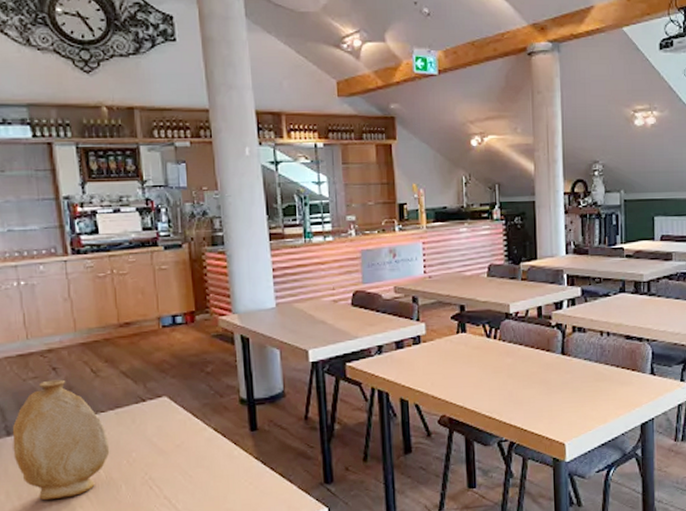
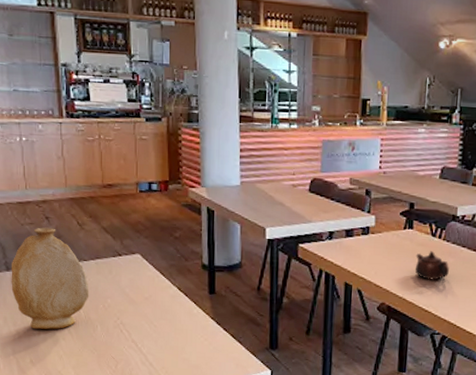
teapot: none [472,353,509,384] -> present [415,251,449,280]

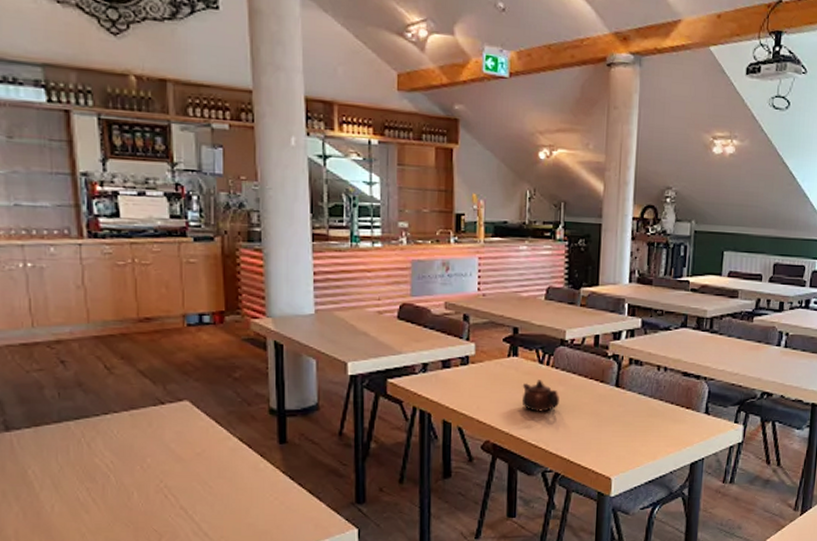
vase: present [11,227,89,330] -> none [11,374,122,502]

